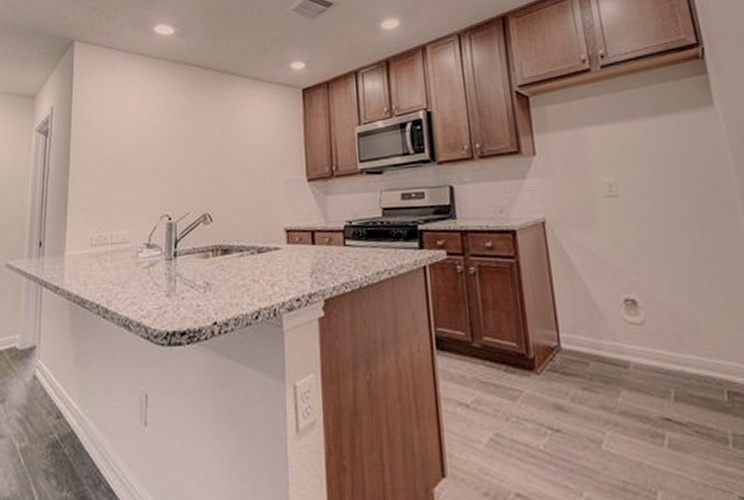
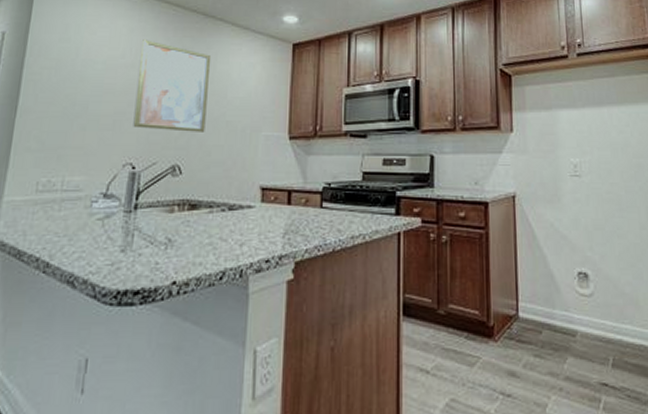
wall art: none [166,100,229,182] -> present [133,39,212,132]

